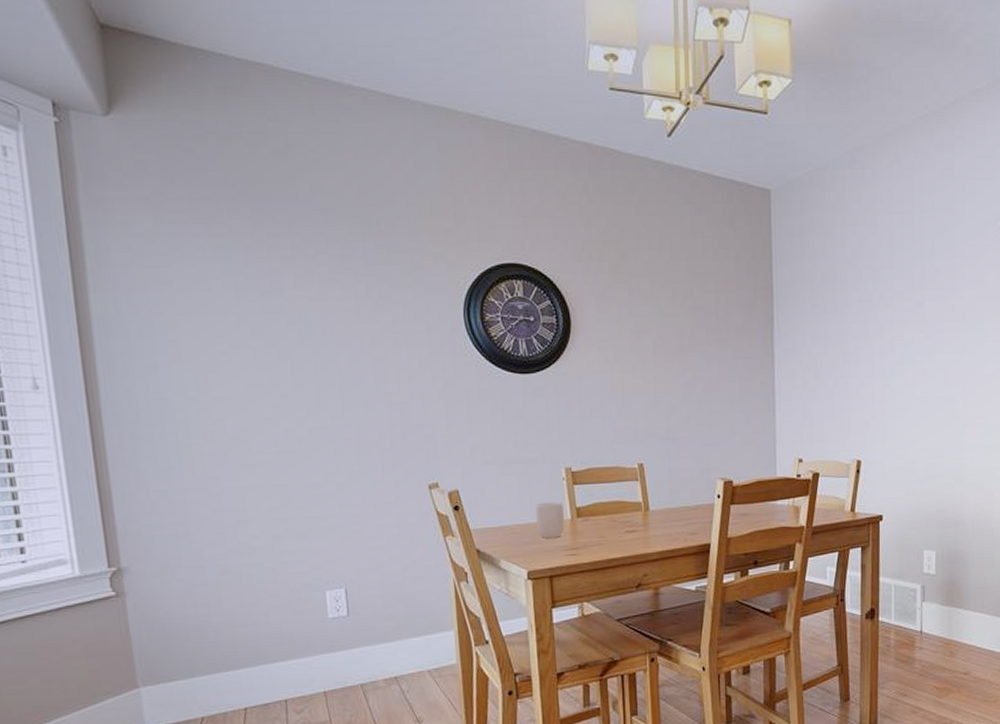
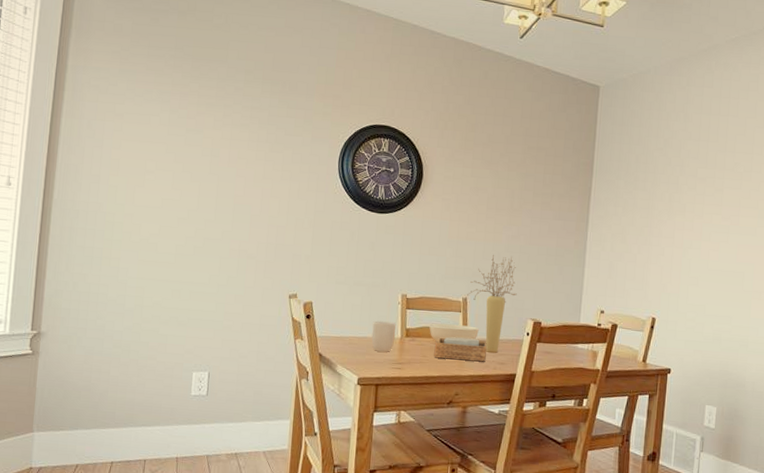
bowl: none [602,495,662,519] -> present [428,323,479,343]
napkin holder: none [612,509,674,538] -> present [434,337,487,362]
flower arrangement: none [641,408,701,524] -> present [466,255,517,354]

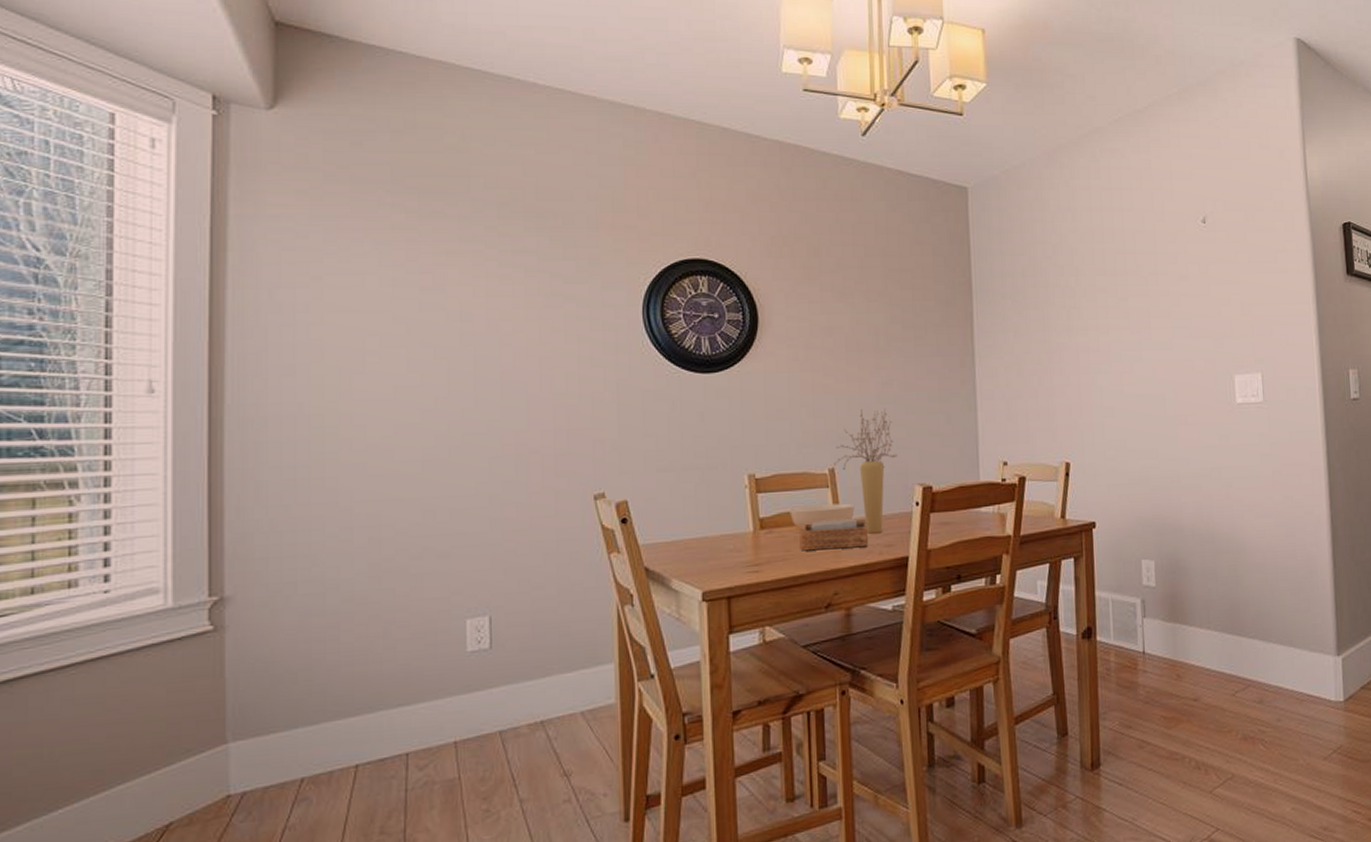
cup: present [371,320,397,353] -> none [714,512,747,555]

